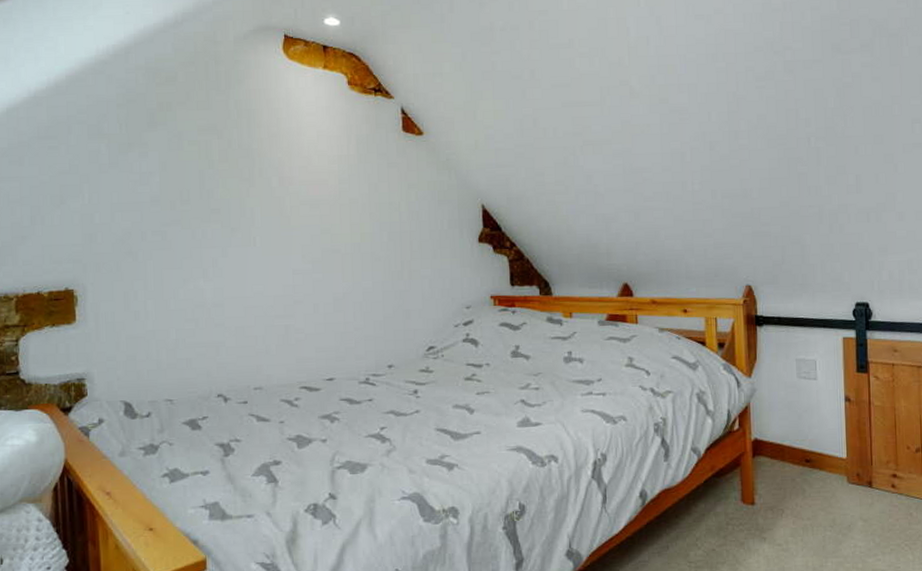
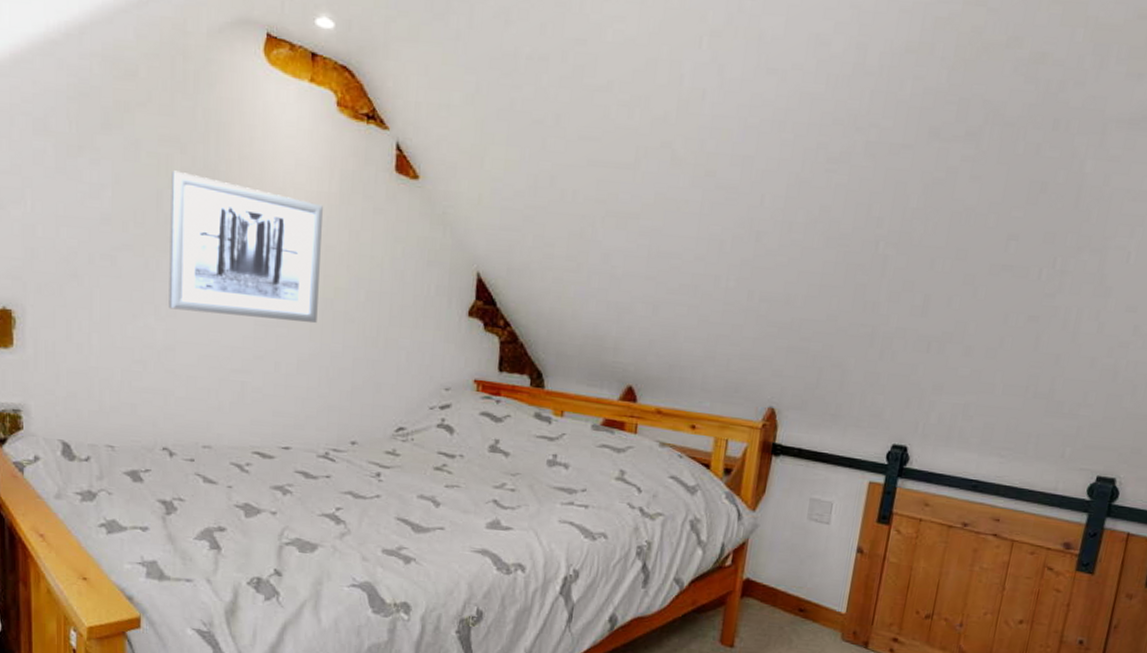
wall art: none [211,153,348,270] -> present [168,170,323,324]

